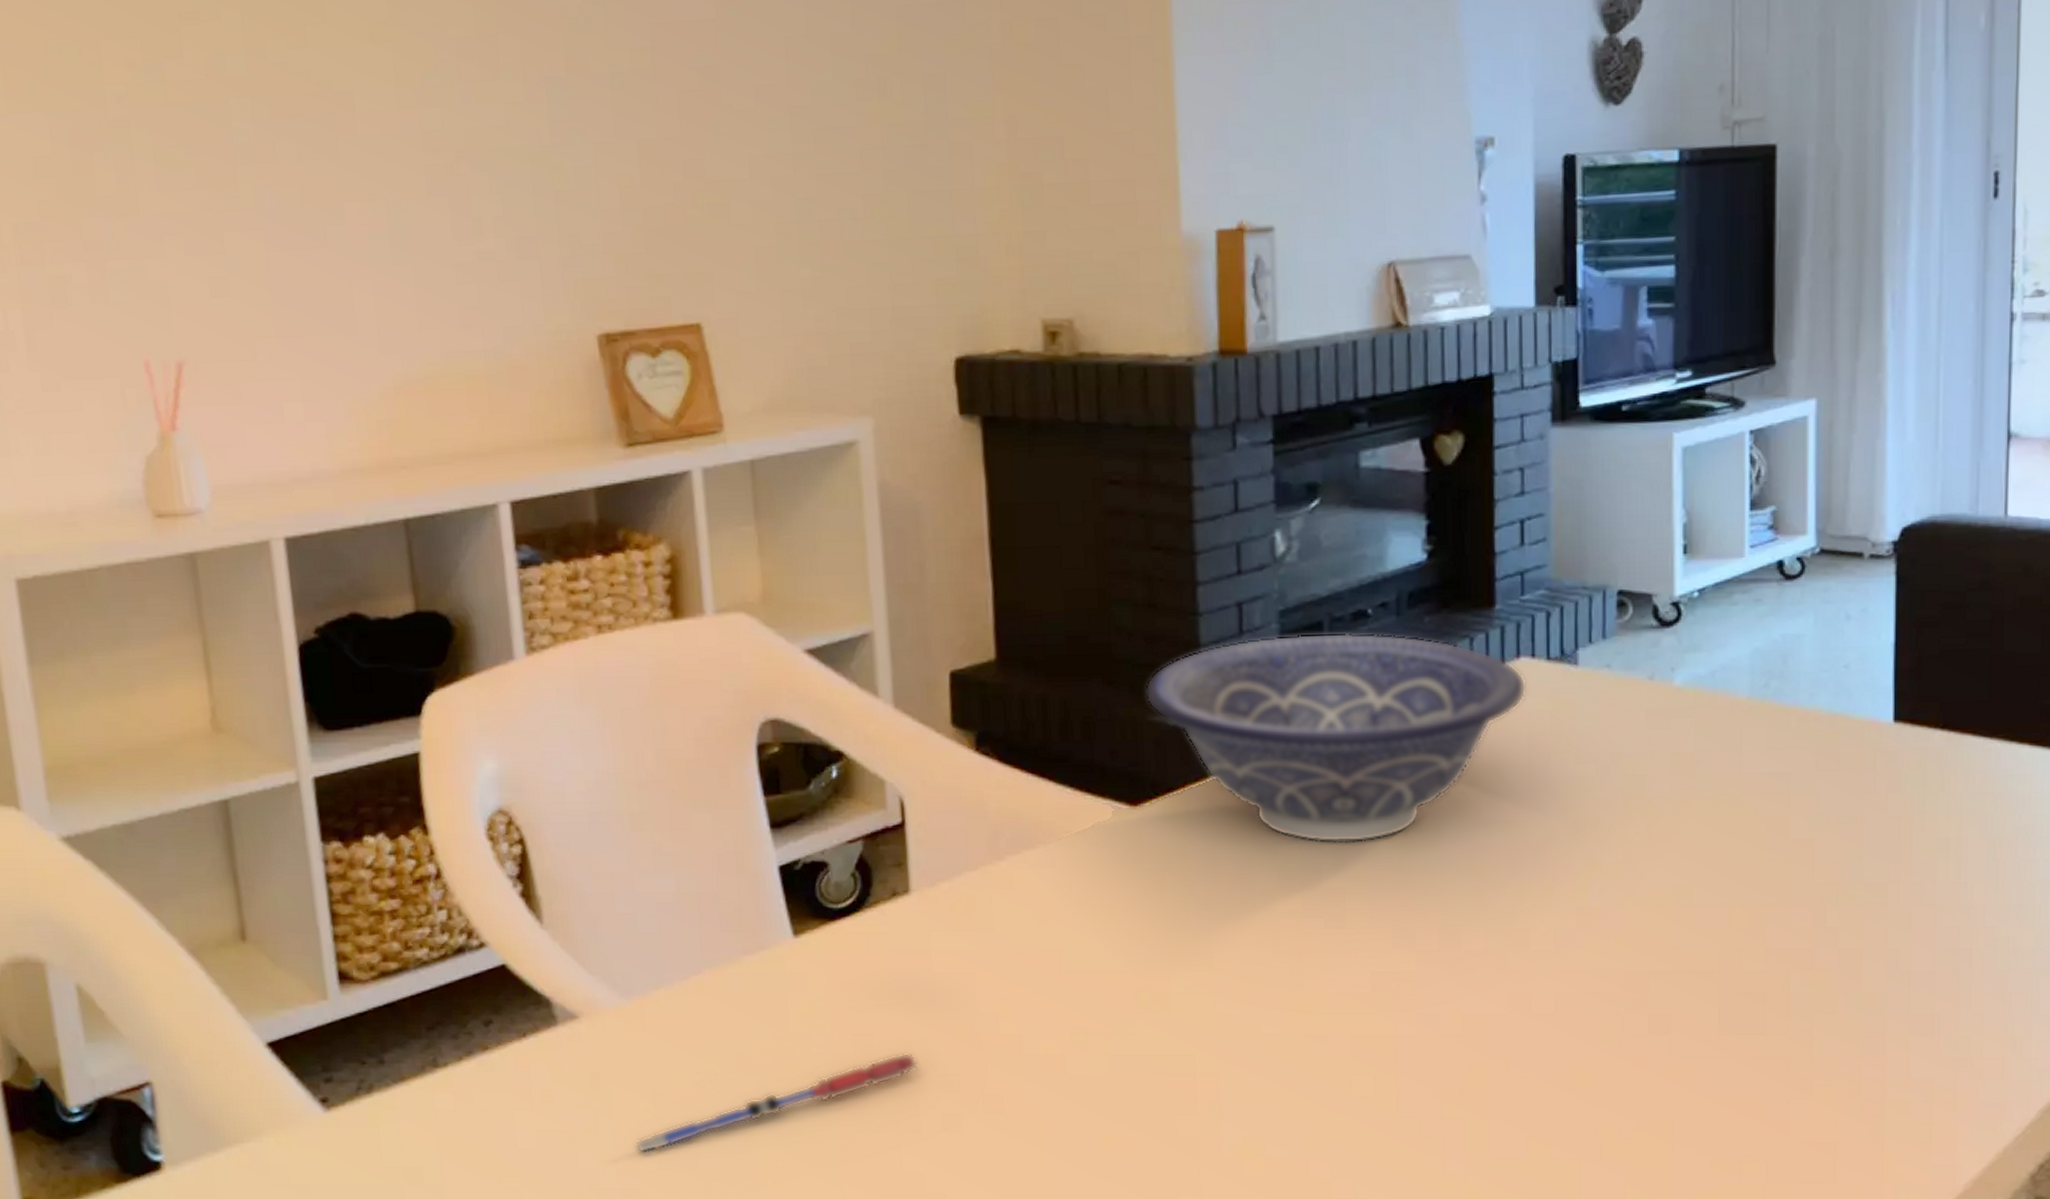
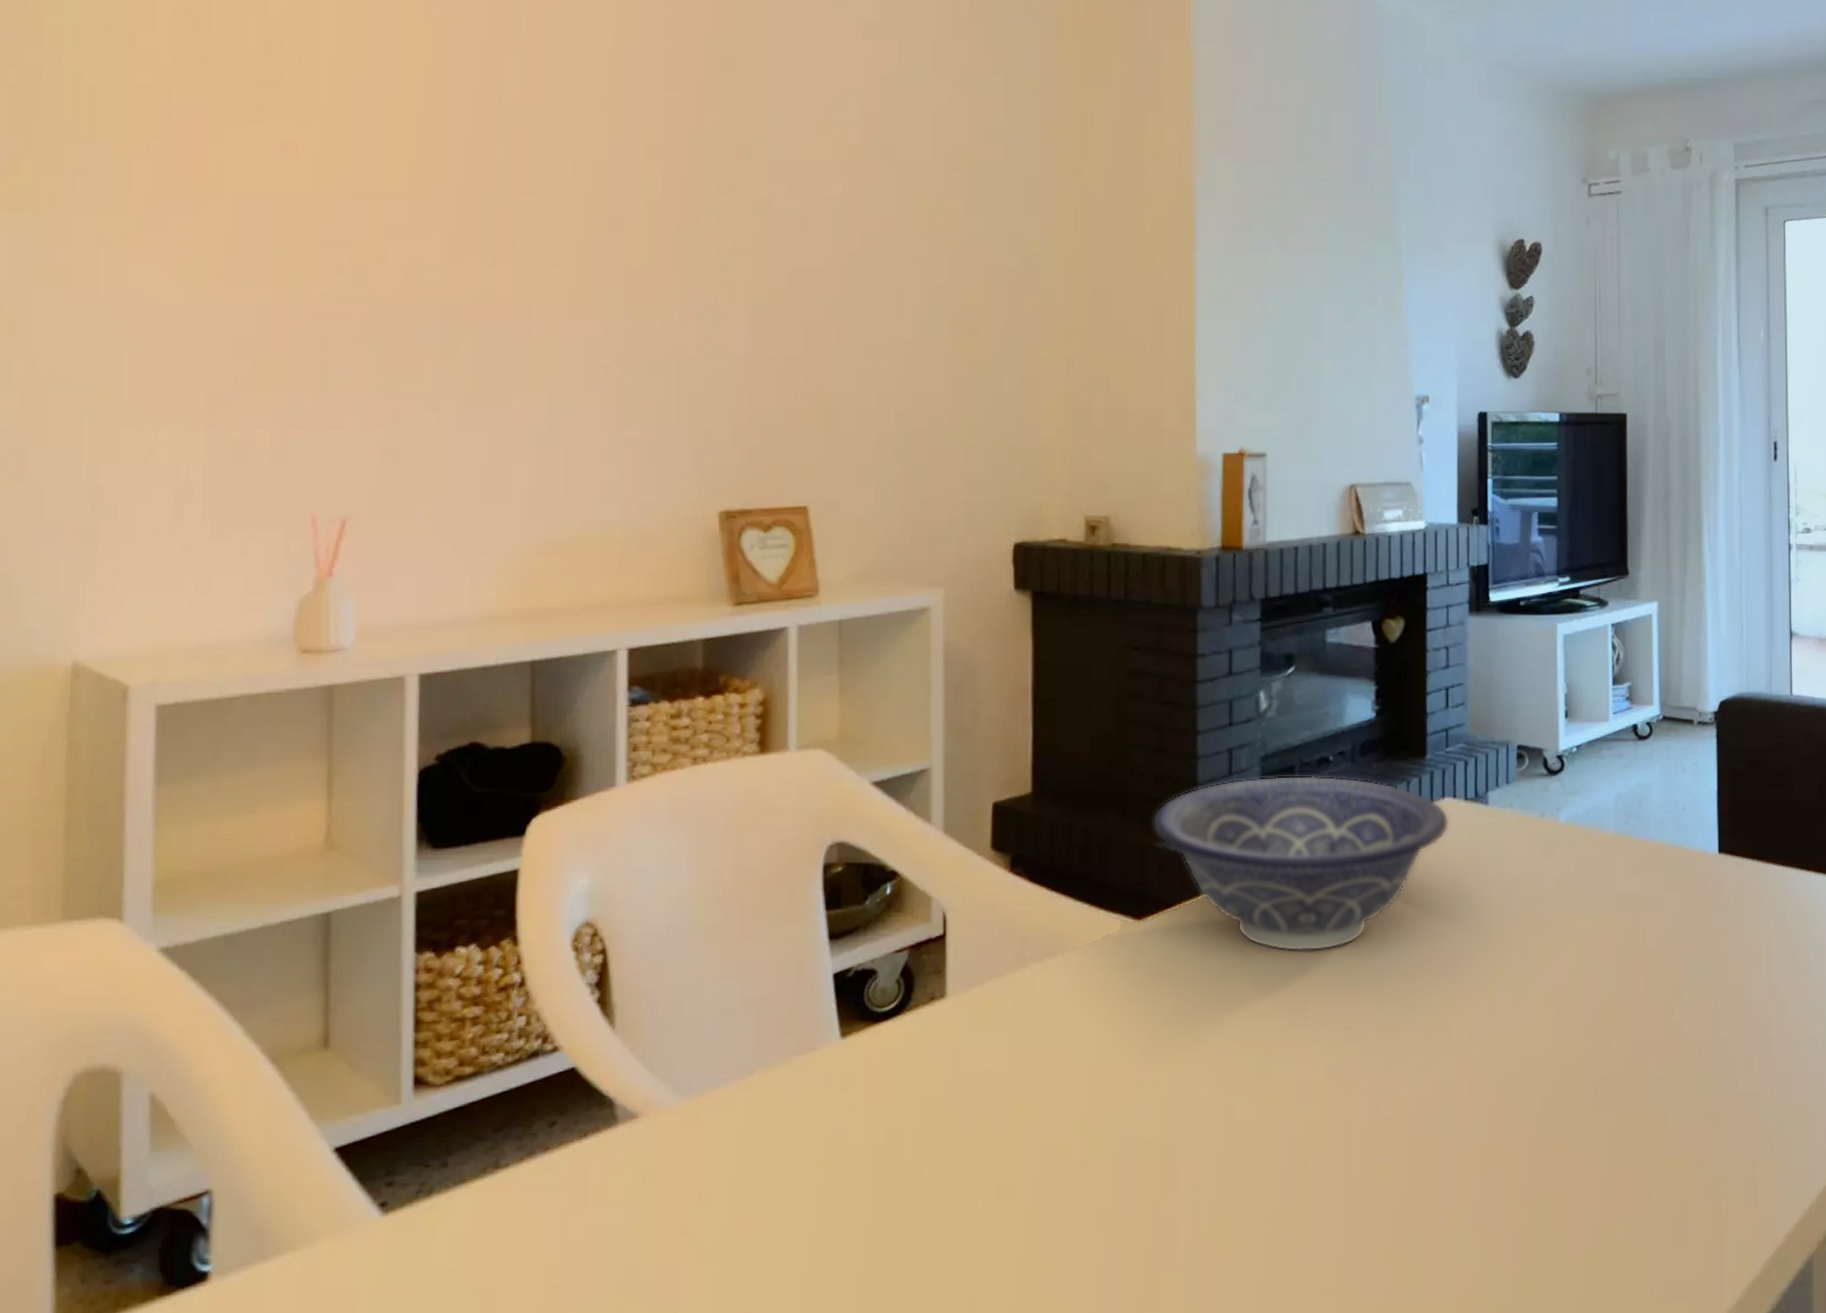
pen: present [634,1052,919,1155] -> none [678,1144,942,1249]

